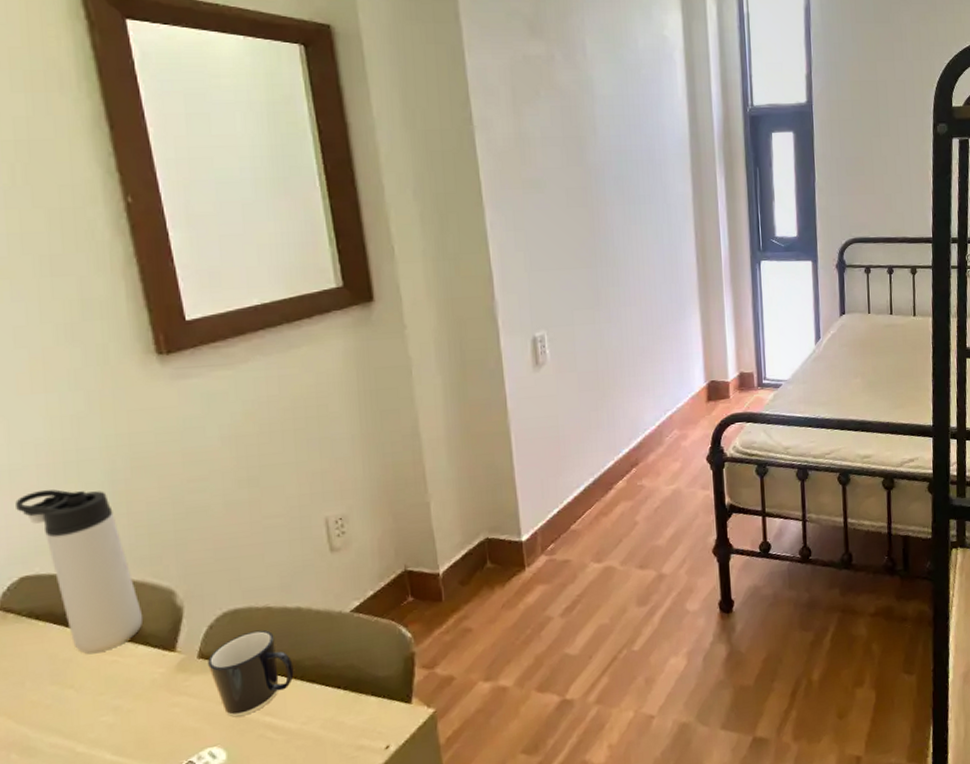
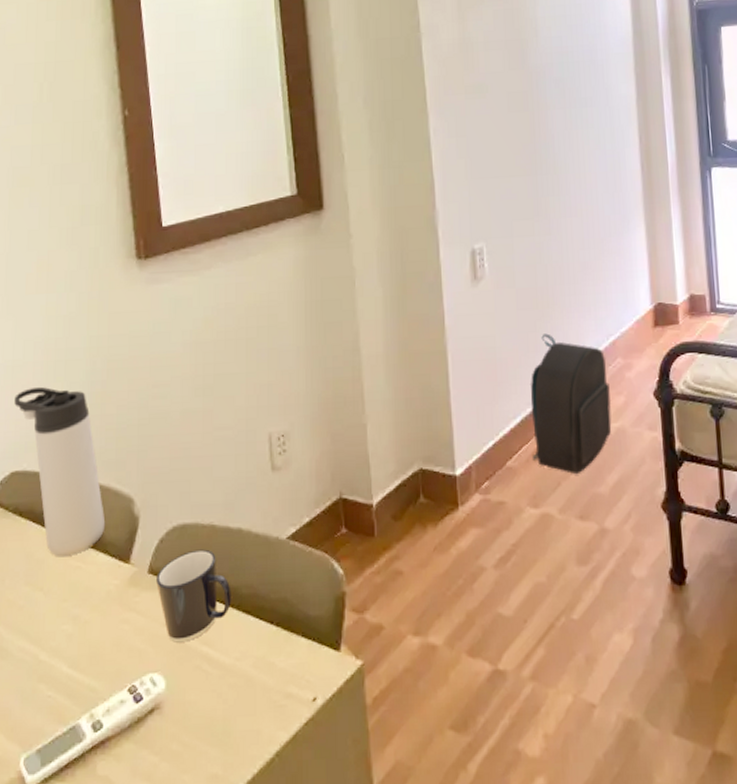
backpack: none [593,411,669,531] -> present [531,333,612,474]

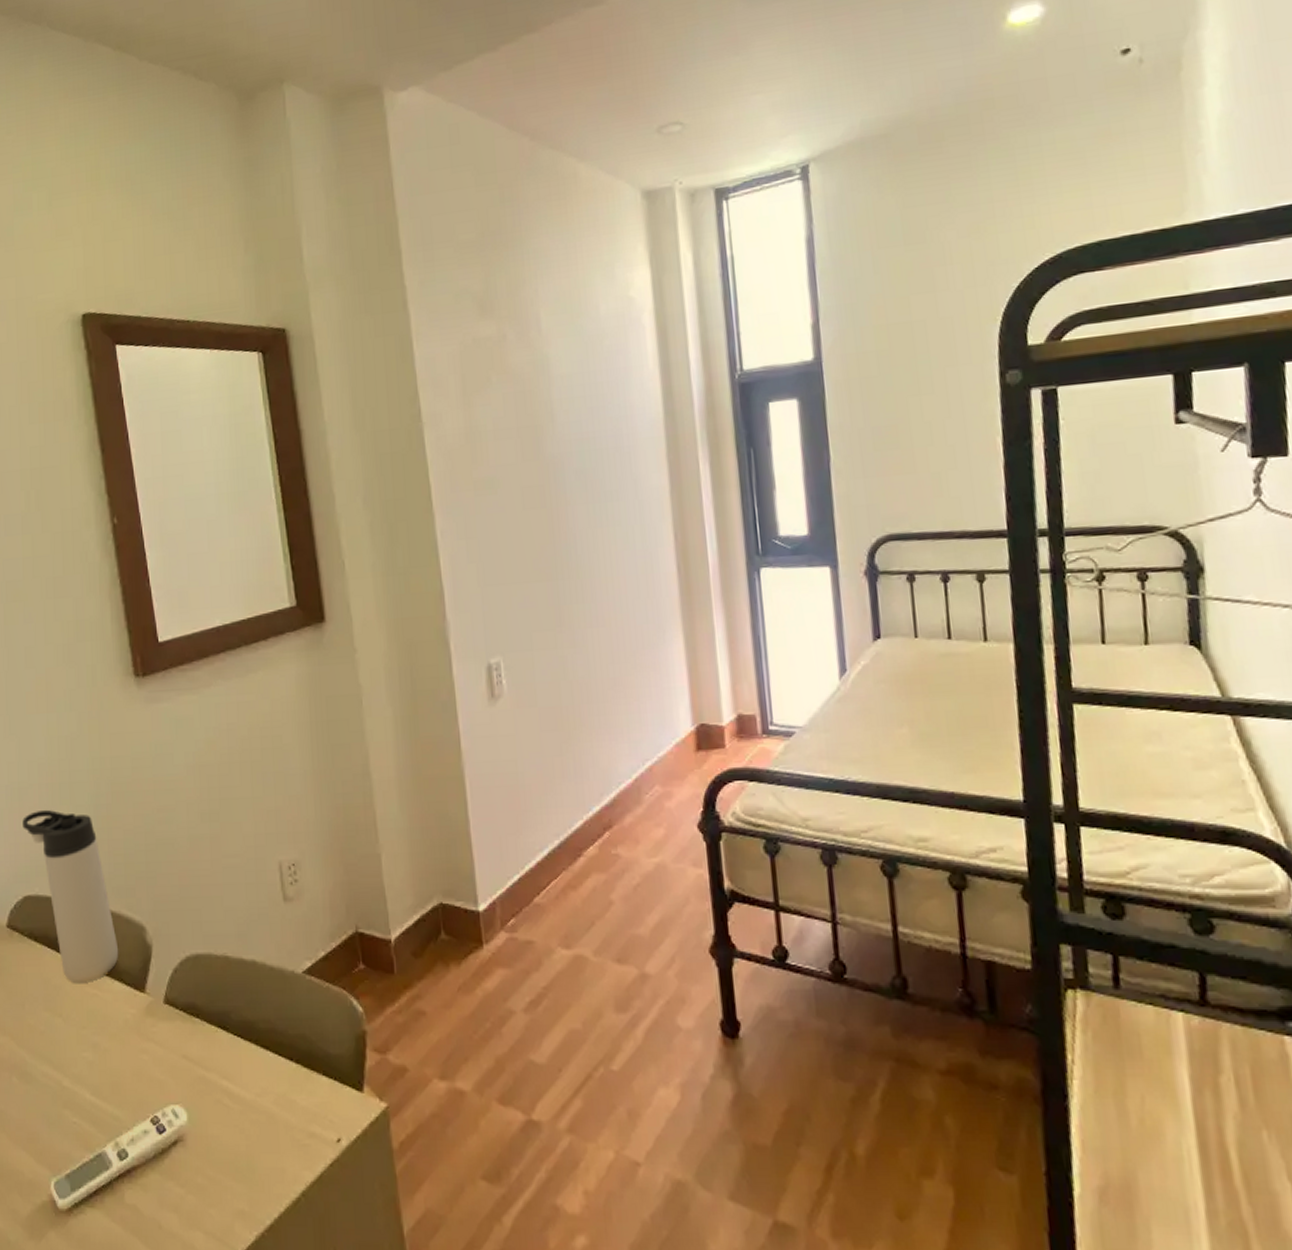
mug: present [156,549,231,642] -> none [172,981,249,1075]
backpack: present [531,333,612,474] -> none [558,758,651,913]

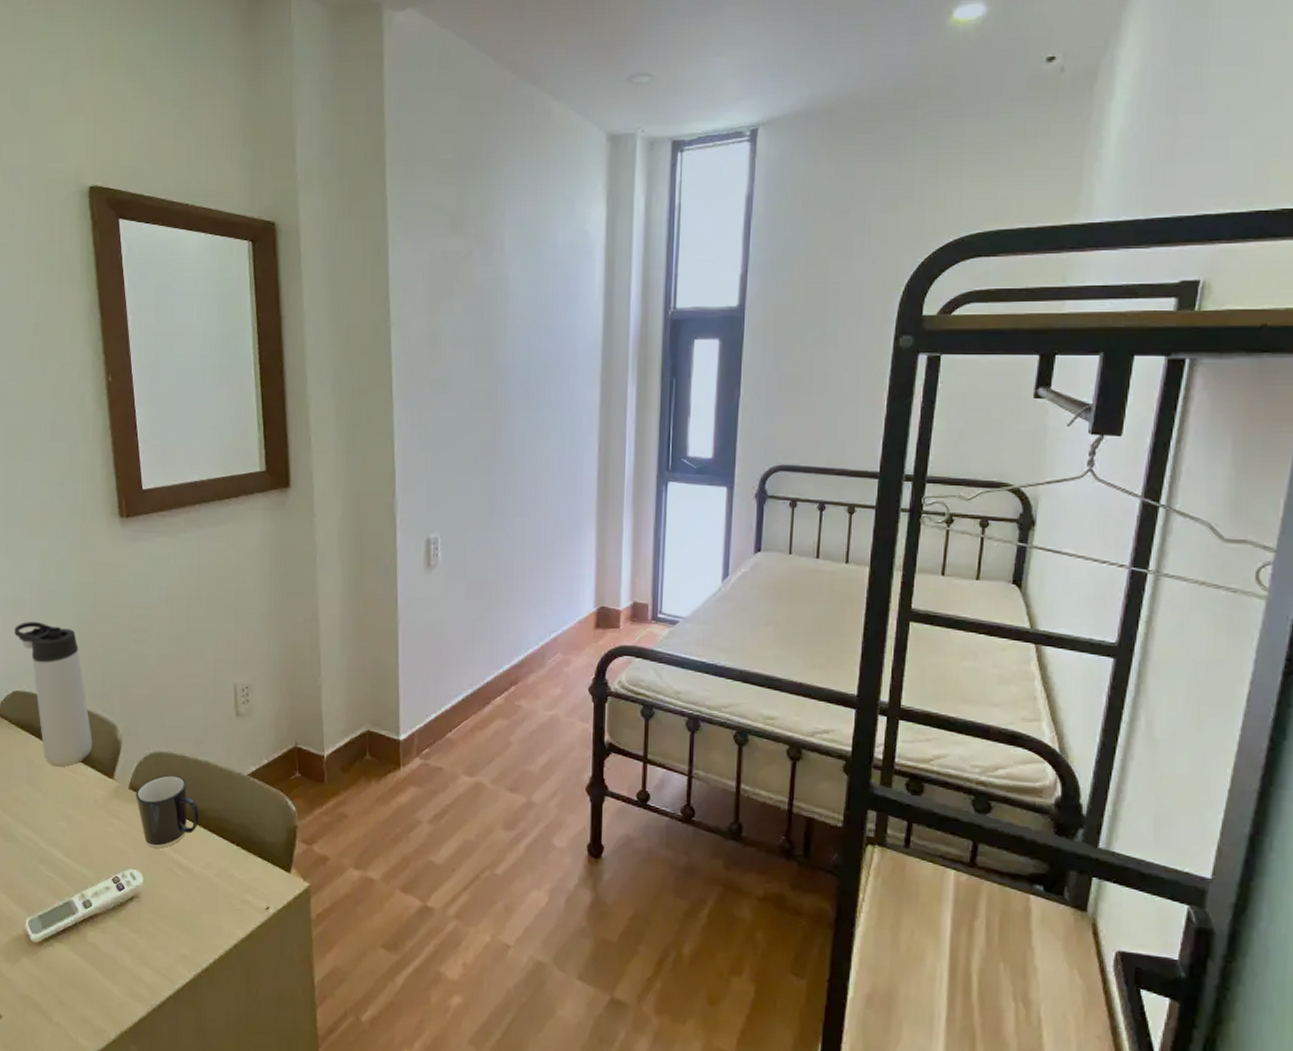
mug: none [172,981,249,1075] -> present [136,774,199,849]

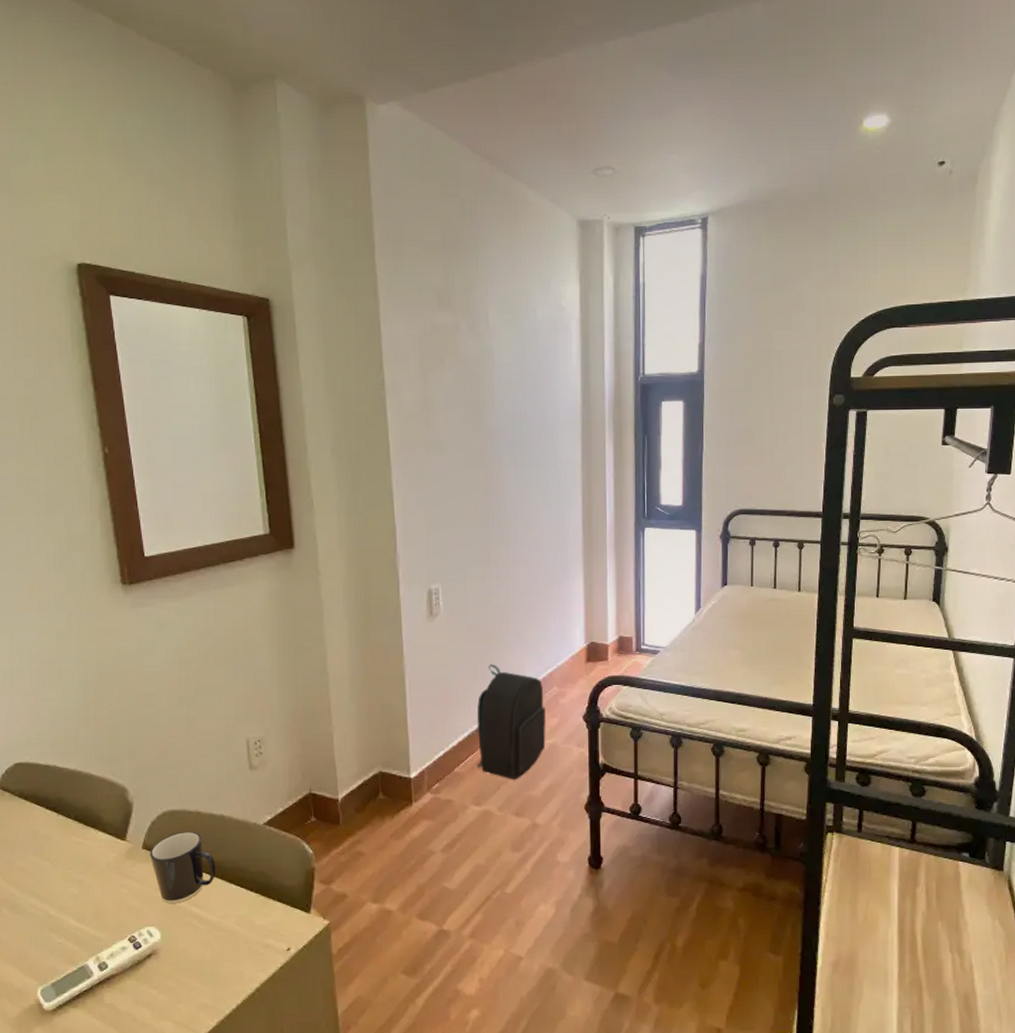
thermos bottle: present [14,621,93,767] -> none [14,692,103,834]
backpack: none [470,623,548,752] -> present [476,664,546,779]

